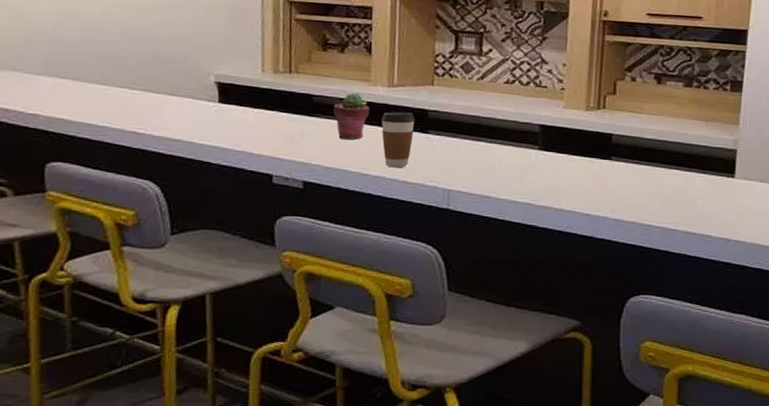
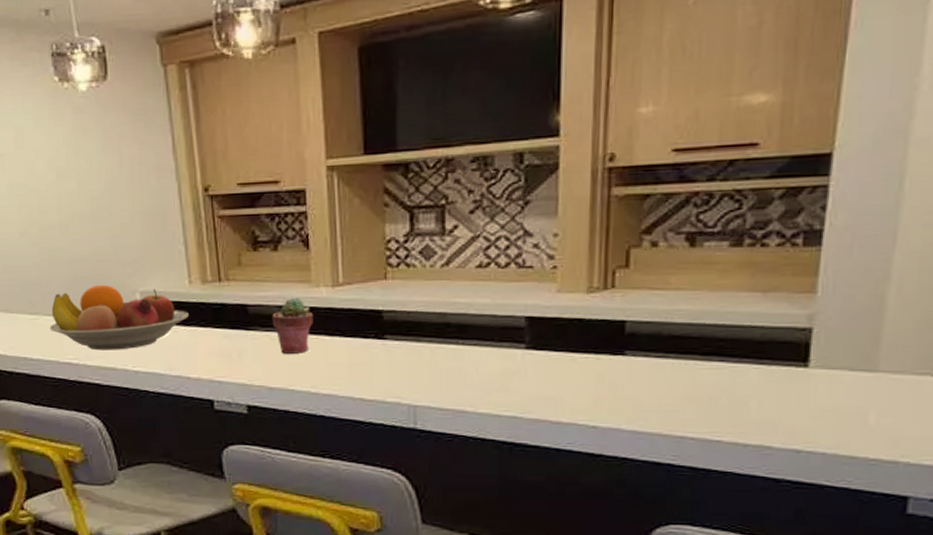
fruit bowl: none [119,64,258,124] -> present [49,284,189,351]
coffee cup: present [381,111,415,168] -> none [327,316,368,384]

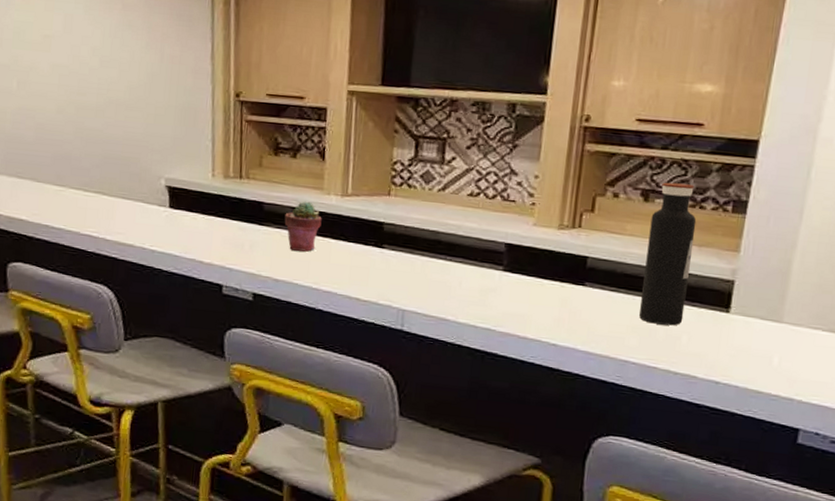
fruit bowl: present [49,284,189,351] -> none [74,166,209,229]
water bottle: none [695,219,758,390] -> present [639,182,697,326]

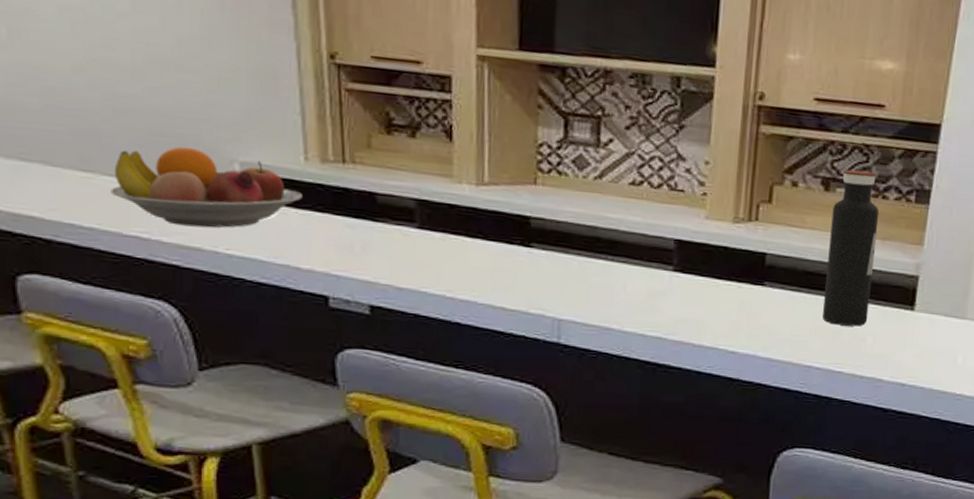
fruit bowl: none [74,166,209,229] -> present [110,146,302,228]
potted succulent: present [284,201,322,252] -> none [405,191,453,253]

